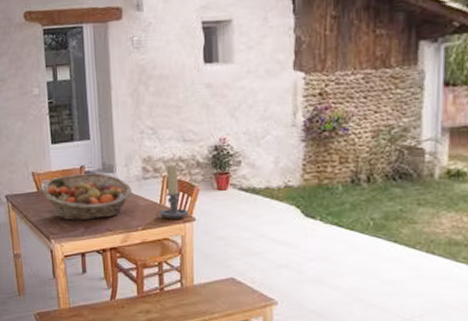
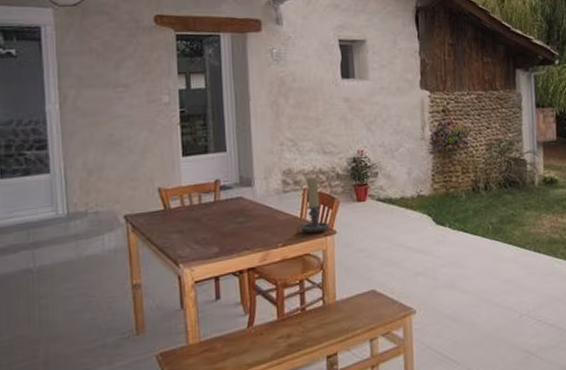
fruit basket: present [43,173,132,220] -> none [171,187,272,241]

